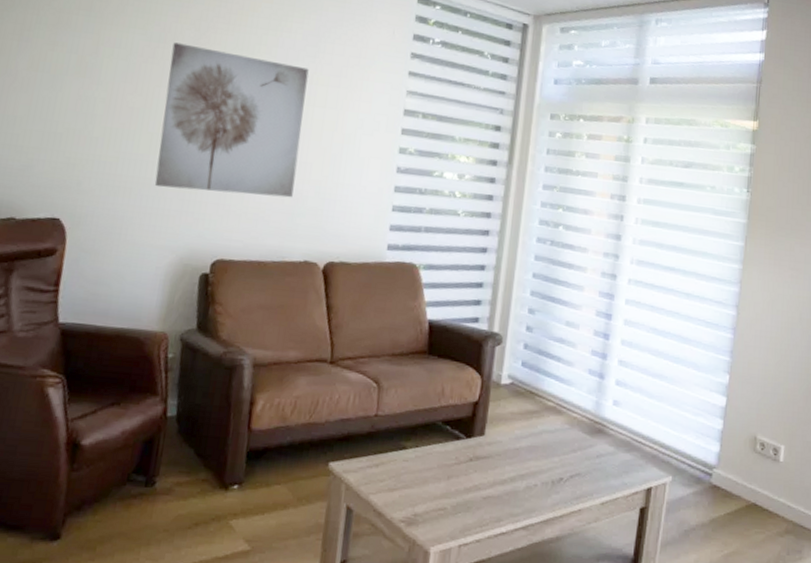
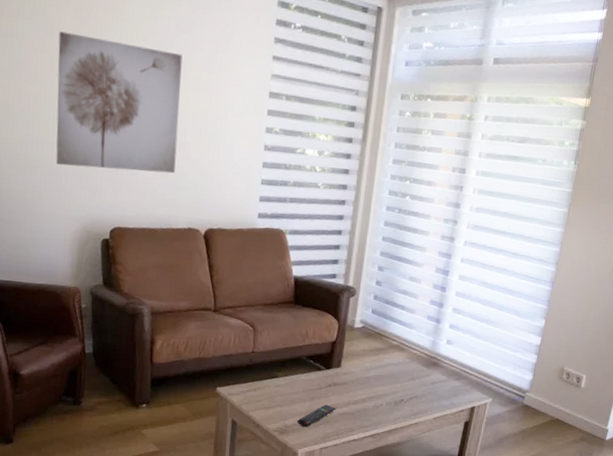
remote control: none [429,485,479,517] -> present [297,404,336,428]

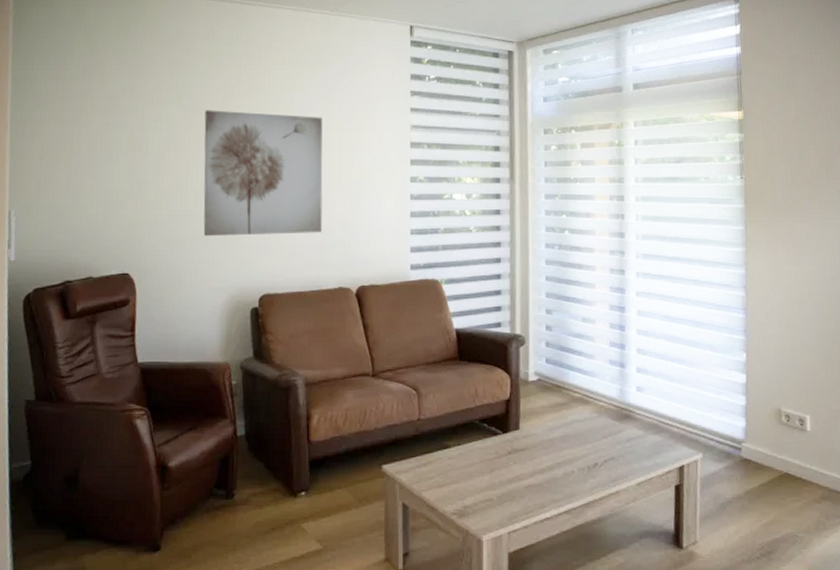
remote control: present [297,404,336,428] -> none [477,476,521,507]

